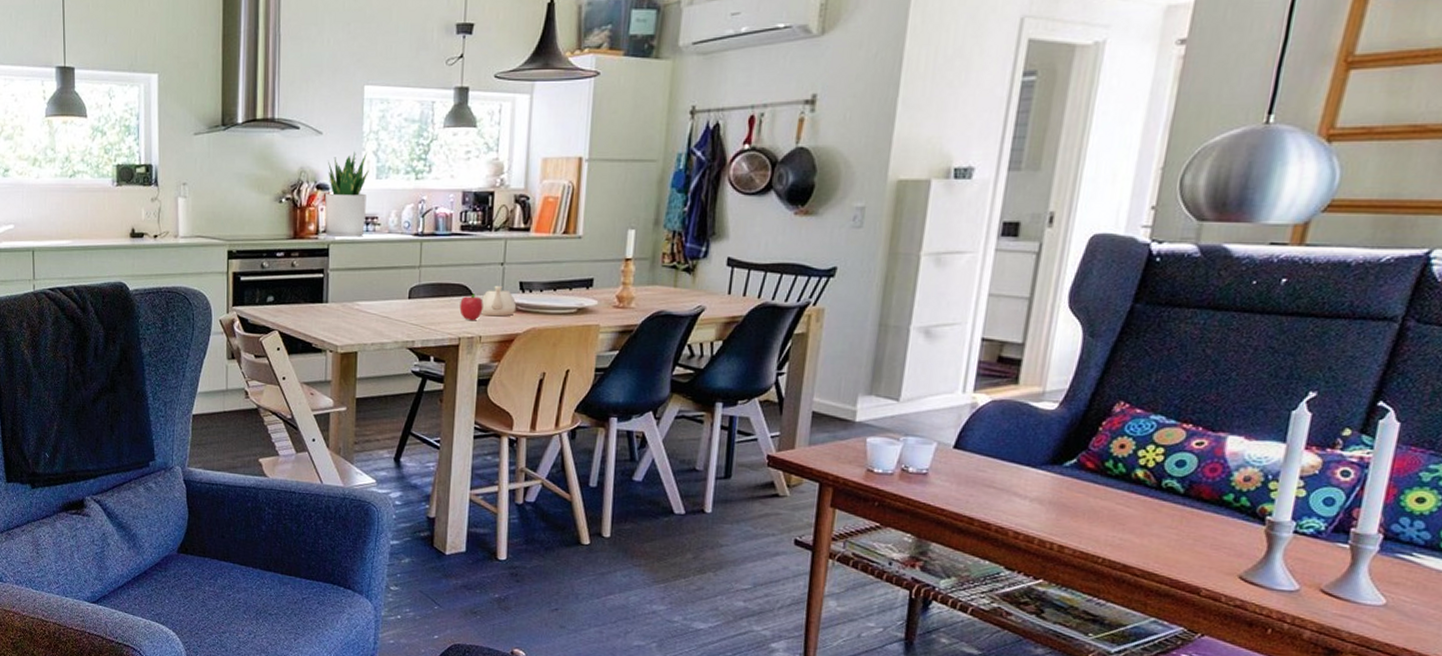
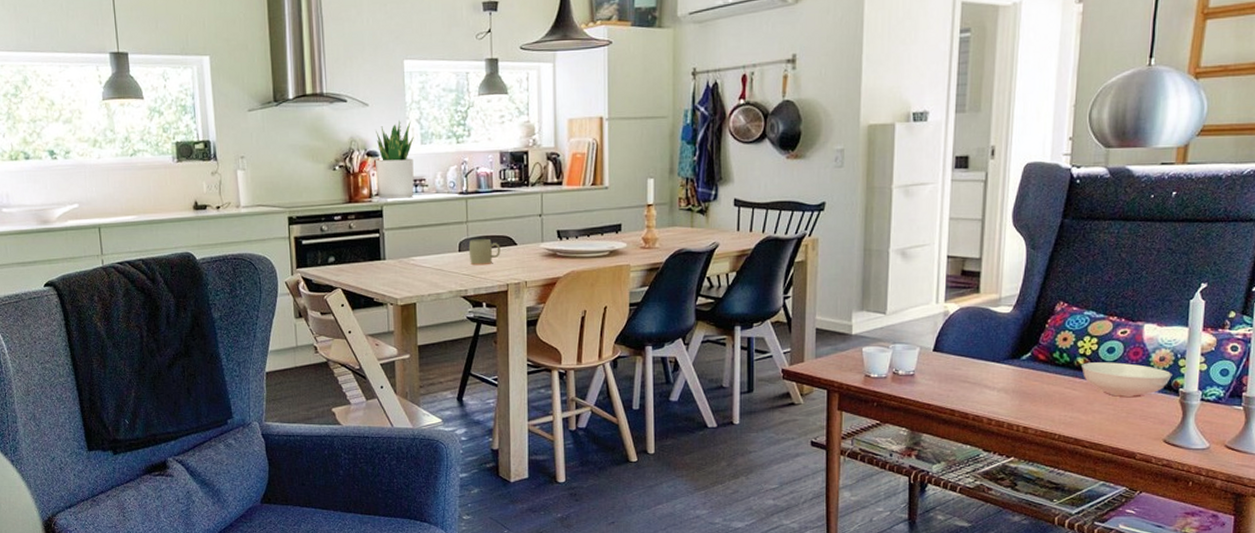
mug: none [419,286,455,316] -> present [468,238,500,266]
fruit: present [459,294,483,321] -> none [505,243,526,268]
teapot: present [481,285,517,317] -> none [524,234,556,263]
bowl: none [1140,476,1259,523] -> present [1081,362,1172,398]

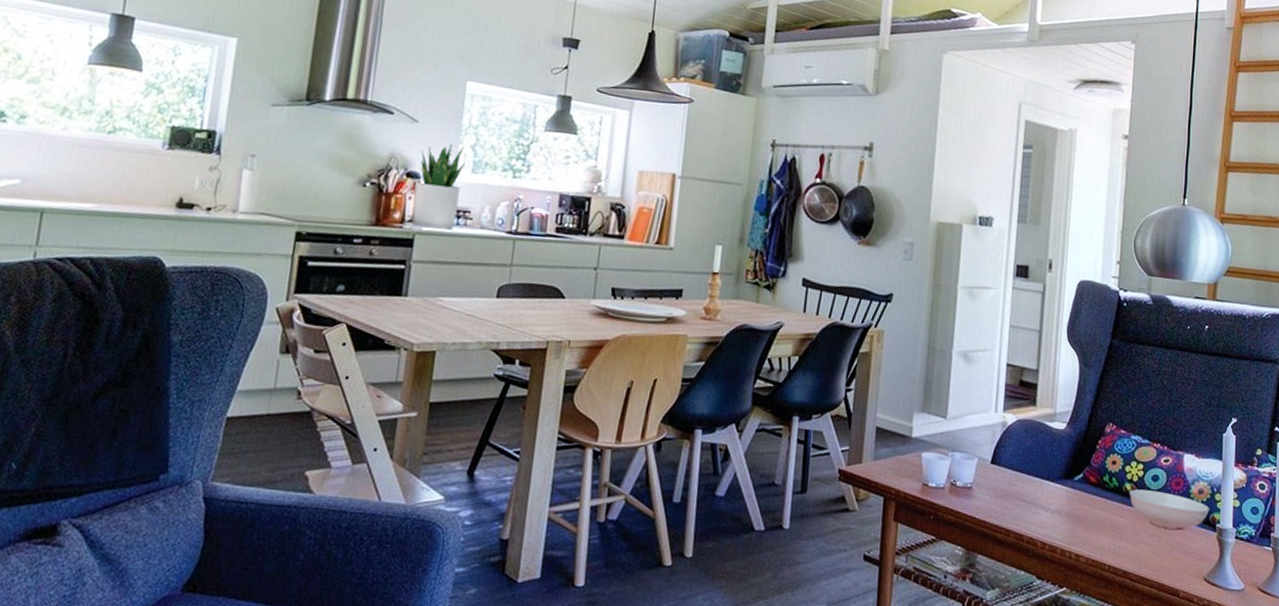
mug: present [468,238,500,266] -> none [507,286,546,317]

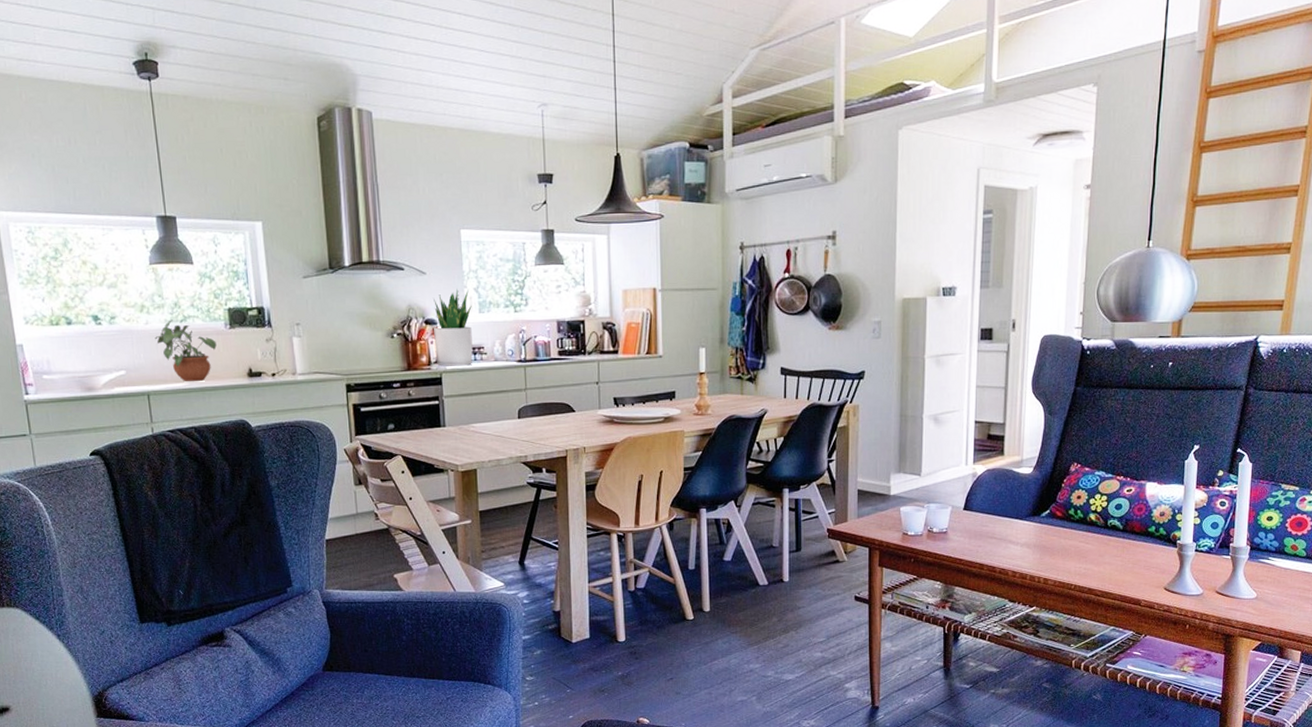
potted plant: none [70,129,147,206] -> present [155,320,217,382]
bowl: present [1129,489,1210,531] -> none [1093,517,1171,550]

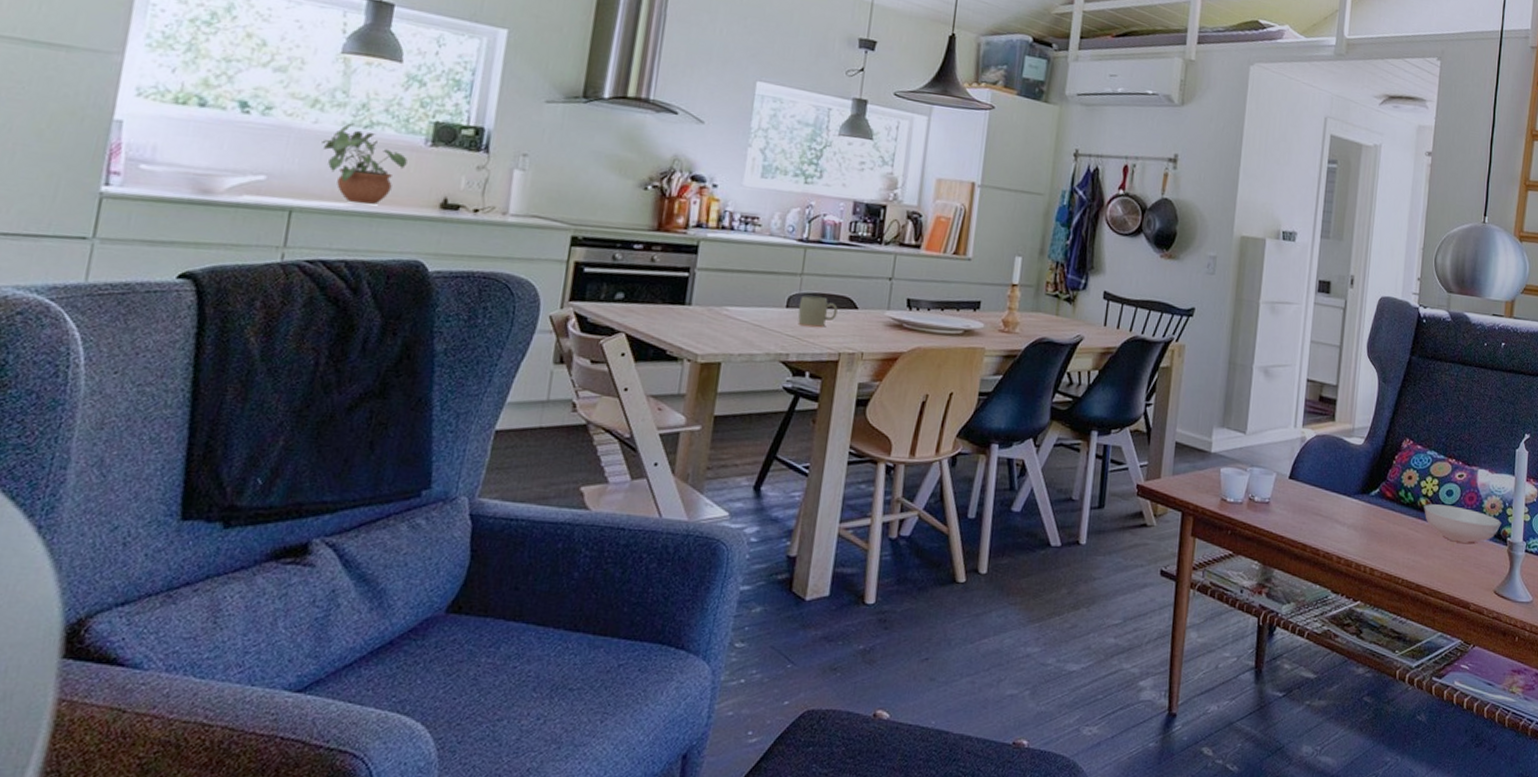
planter: present [434,289,473,367] -> none [696,146,754,237]
mug: none [527,405,559,432] -> present [797,296,838,328]
bowl: none [1093,517,1171,550] -> present [1424,504,1502,545]

